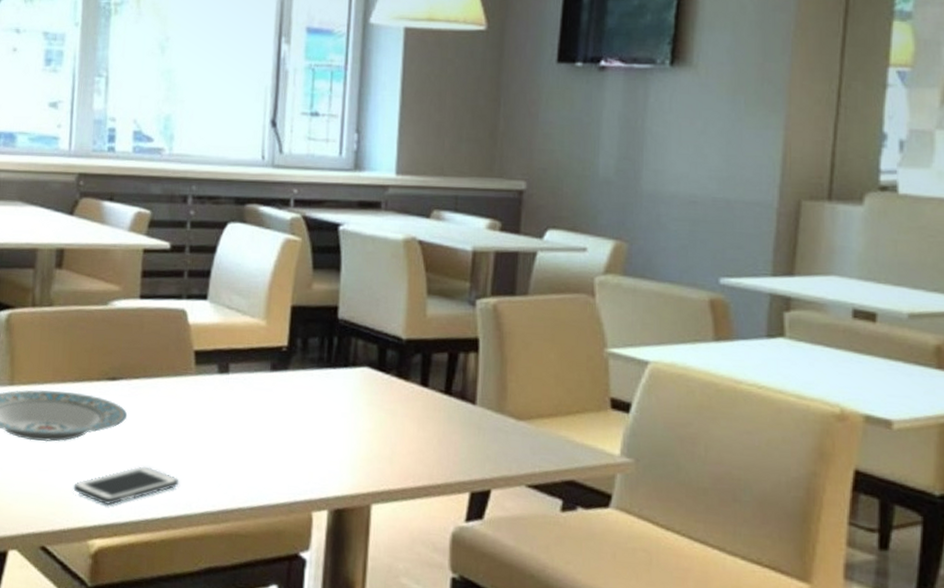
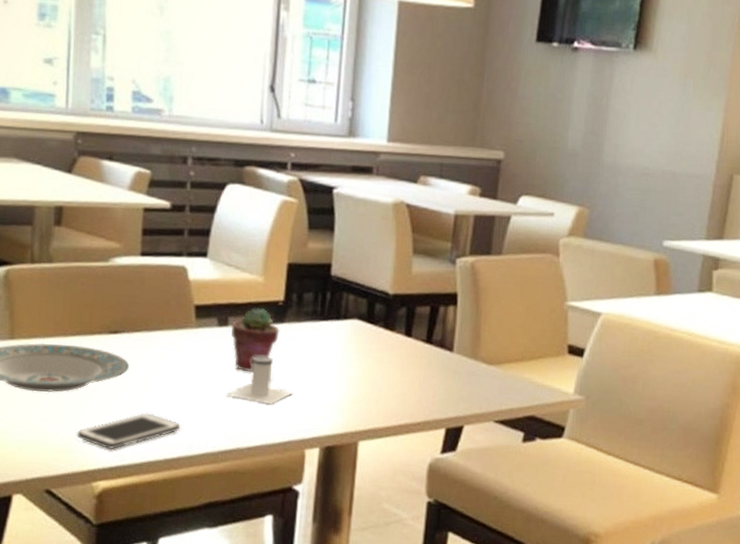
salt shaker: none [226,406,298,459] -> present [226,355,293,404]
potted succulent: none [232,354,283,423] -> present [231,308,280,372]

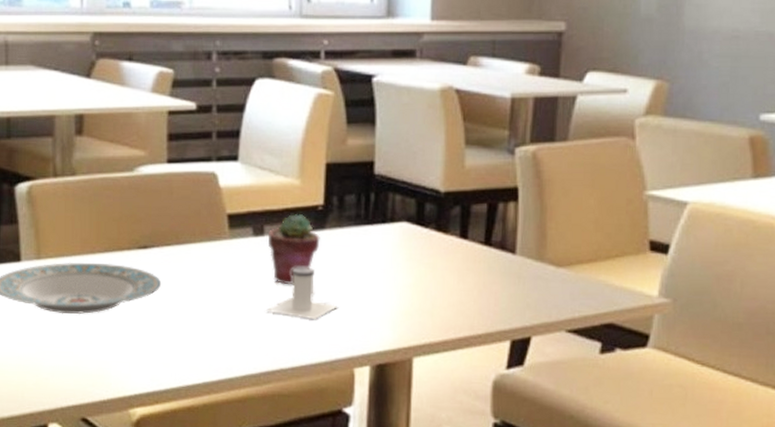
cell phone: present [77,413,181,450] -> none [111,333,219,374]

